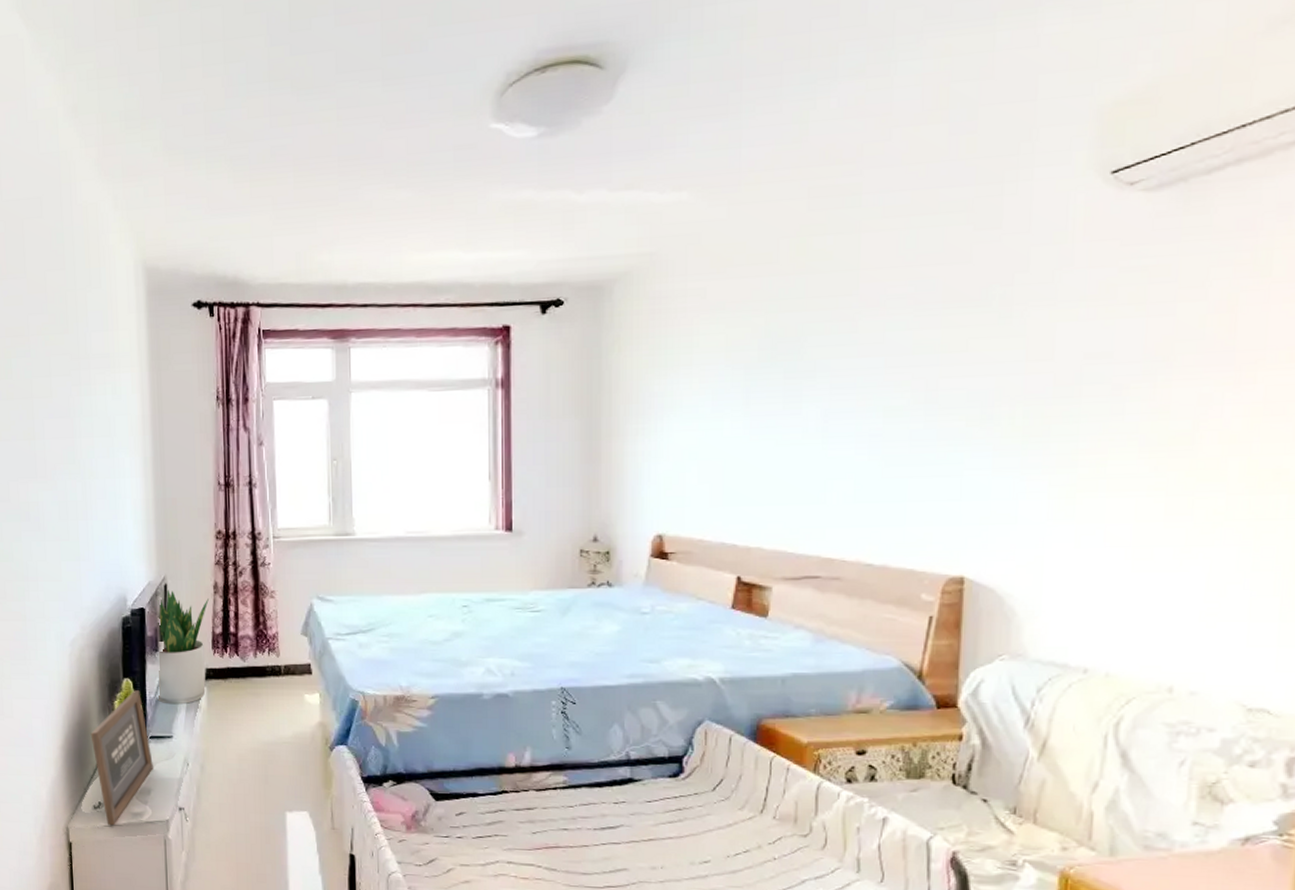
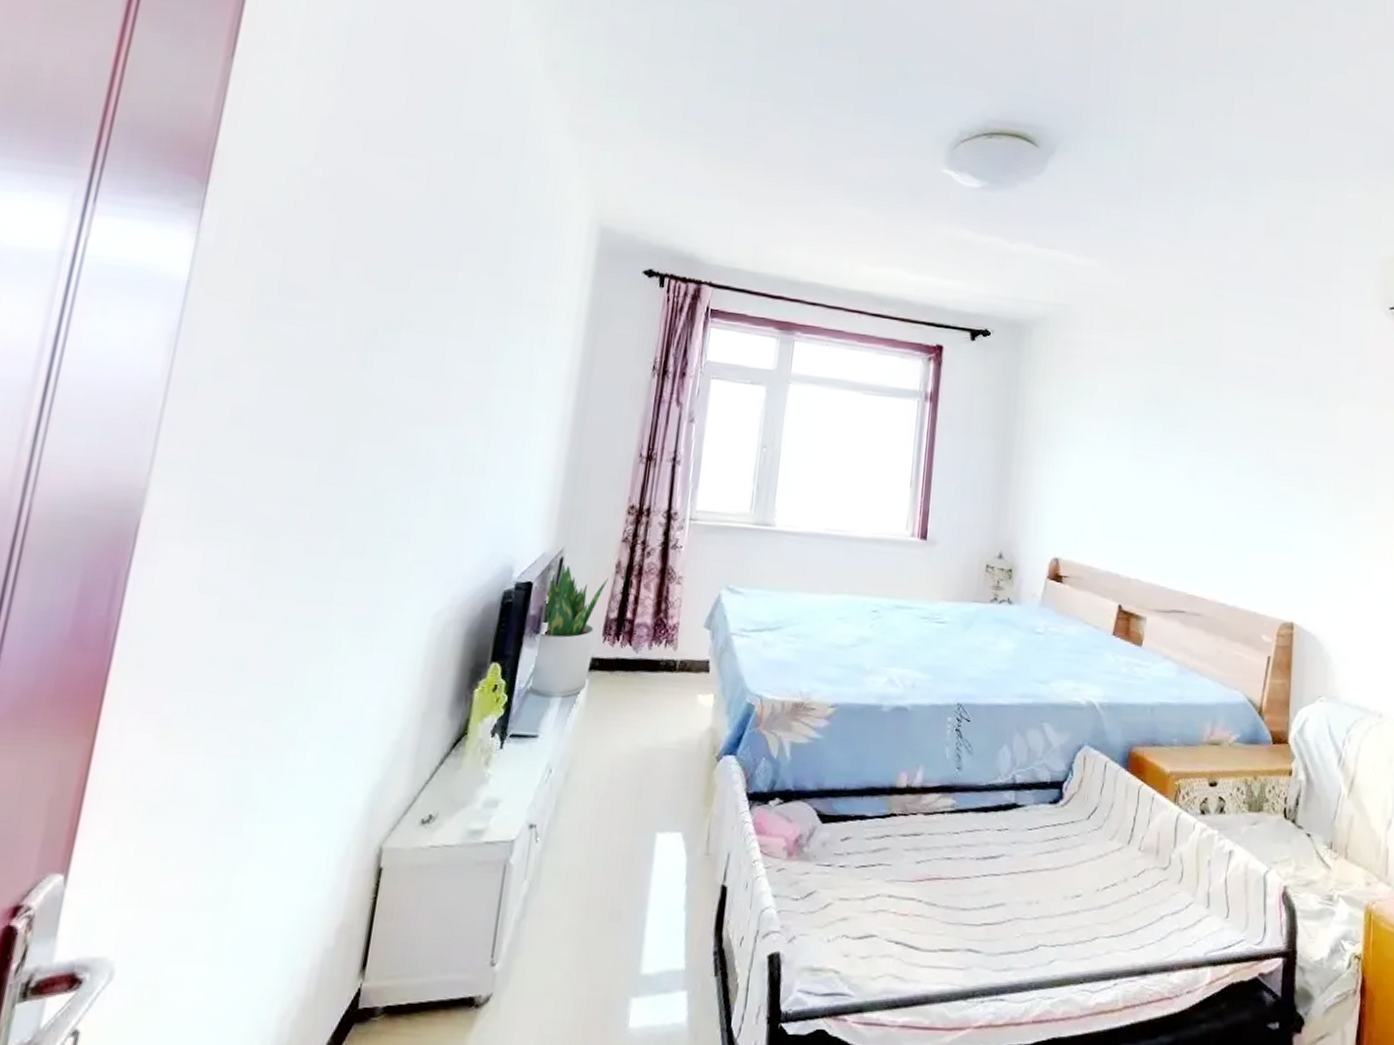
picture frame: present [90,690,153,826] -> none [434,677,509,846]

